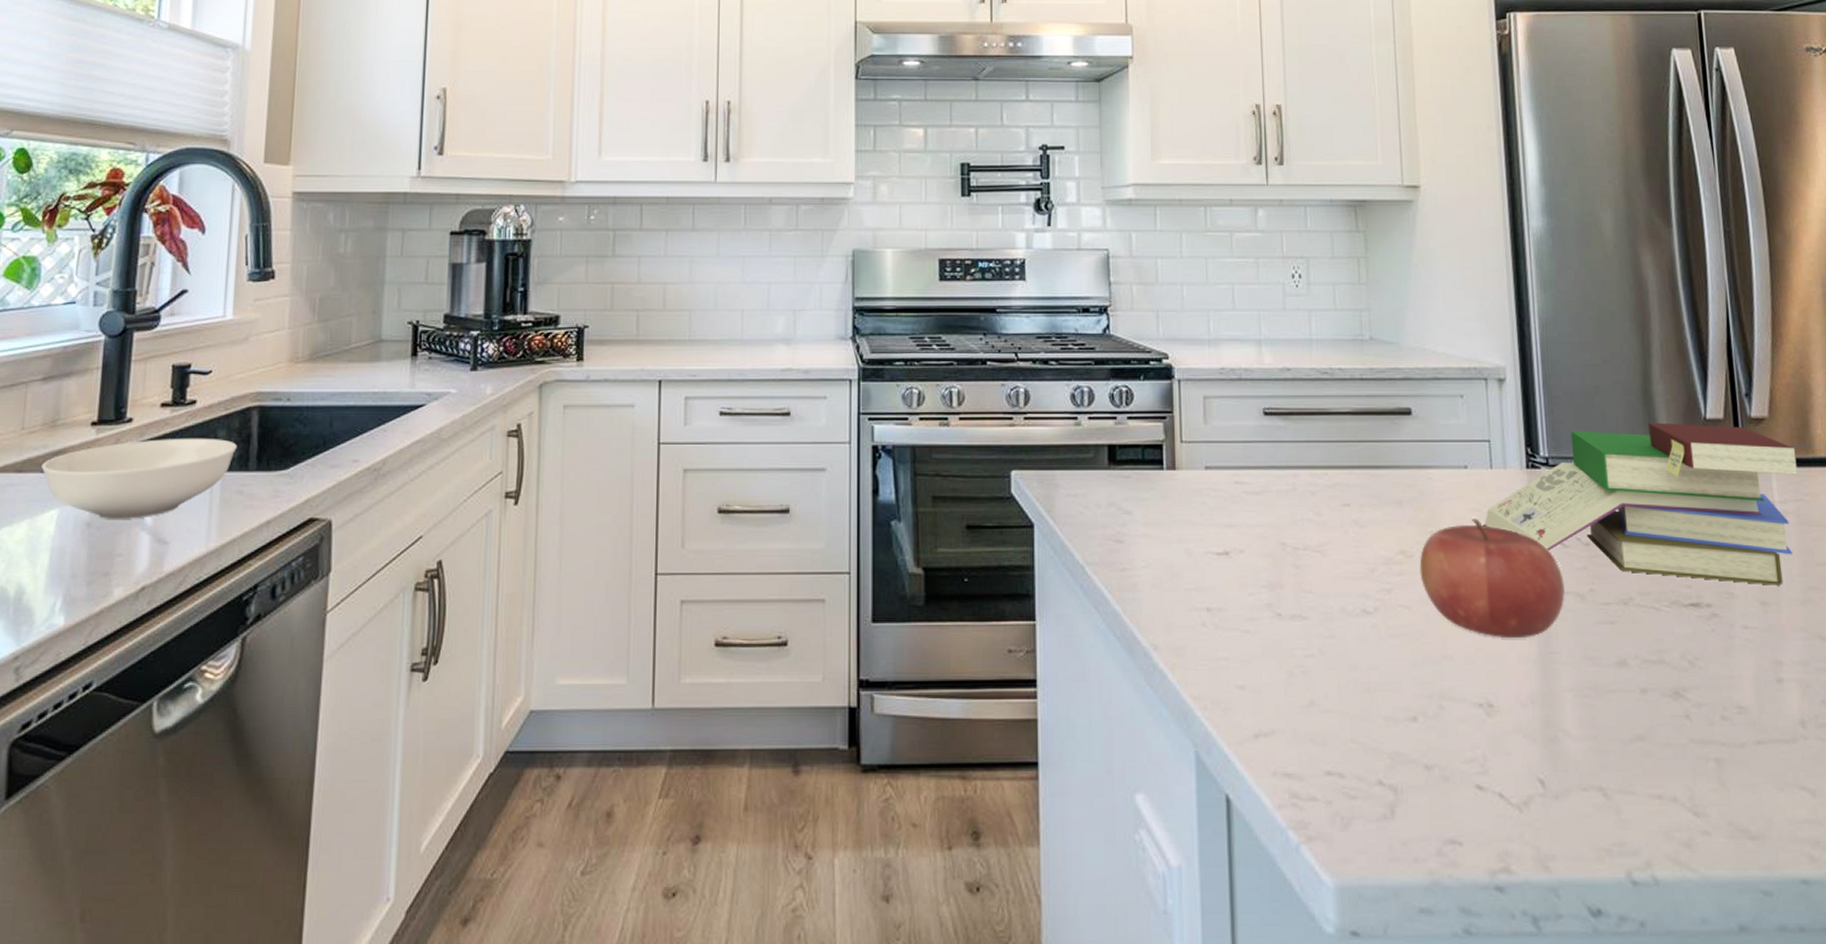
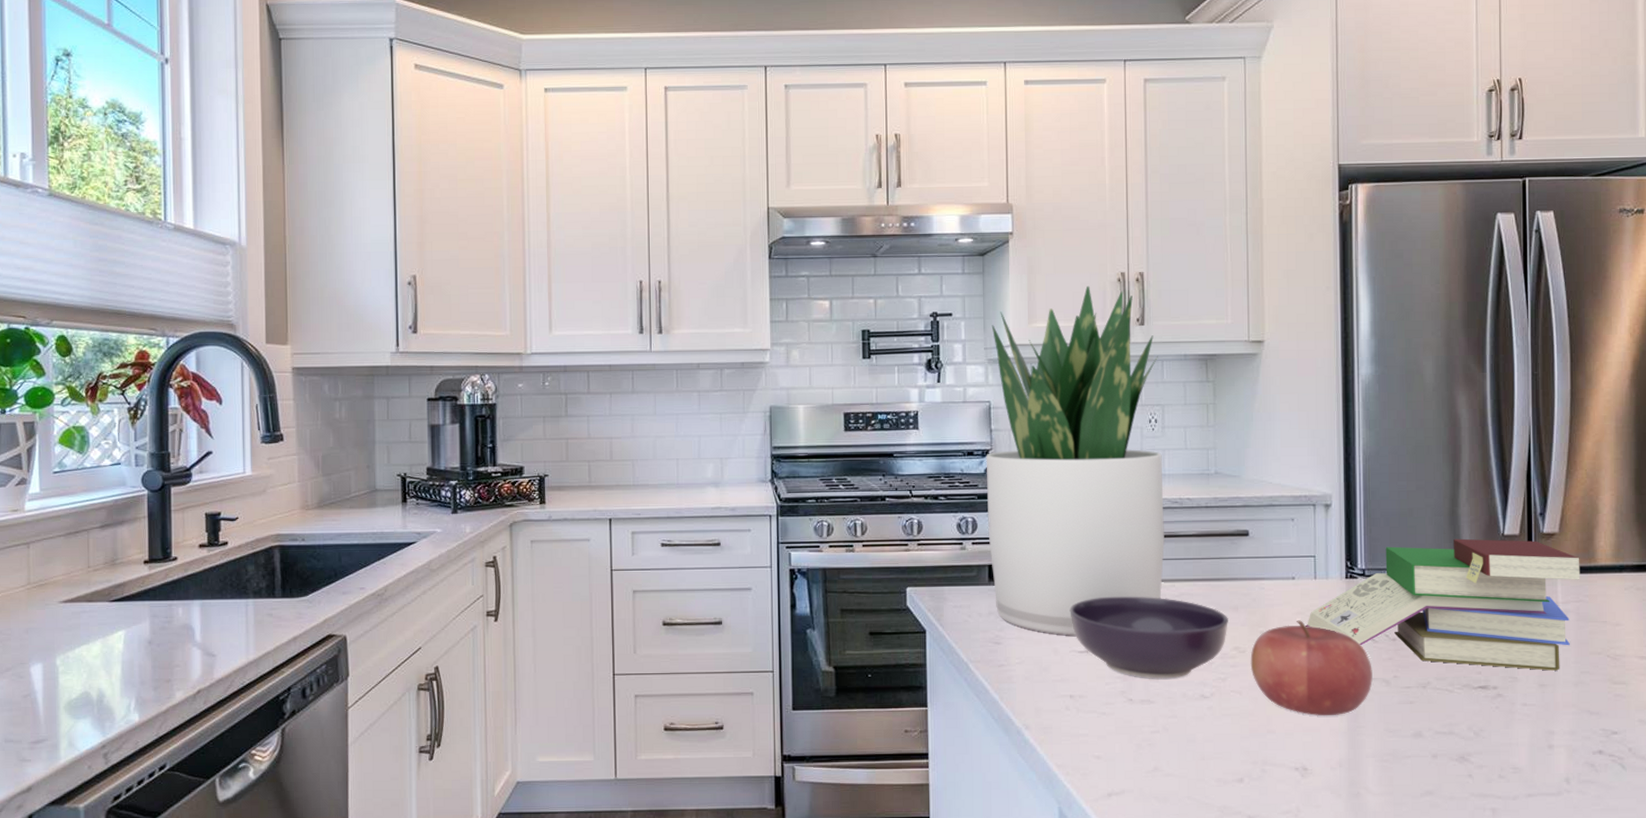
bowl: present [41,438,237,519] -> none [107,572,264,638]
planter: none [1104,118,1314,534] -> present [986,285,1165,636]
bowl: none [1204,486,1392,589] -> present [1069,596,1228,679]

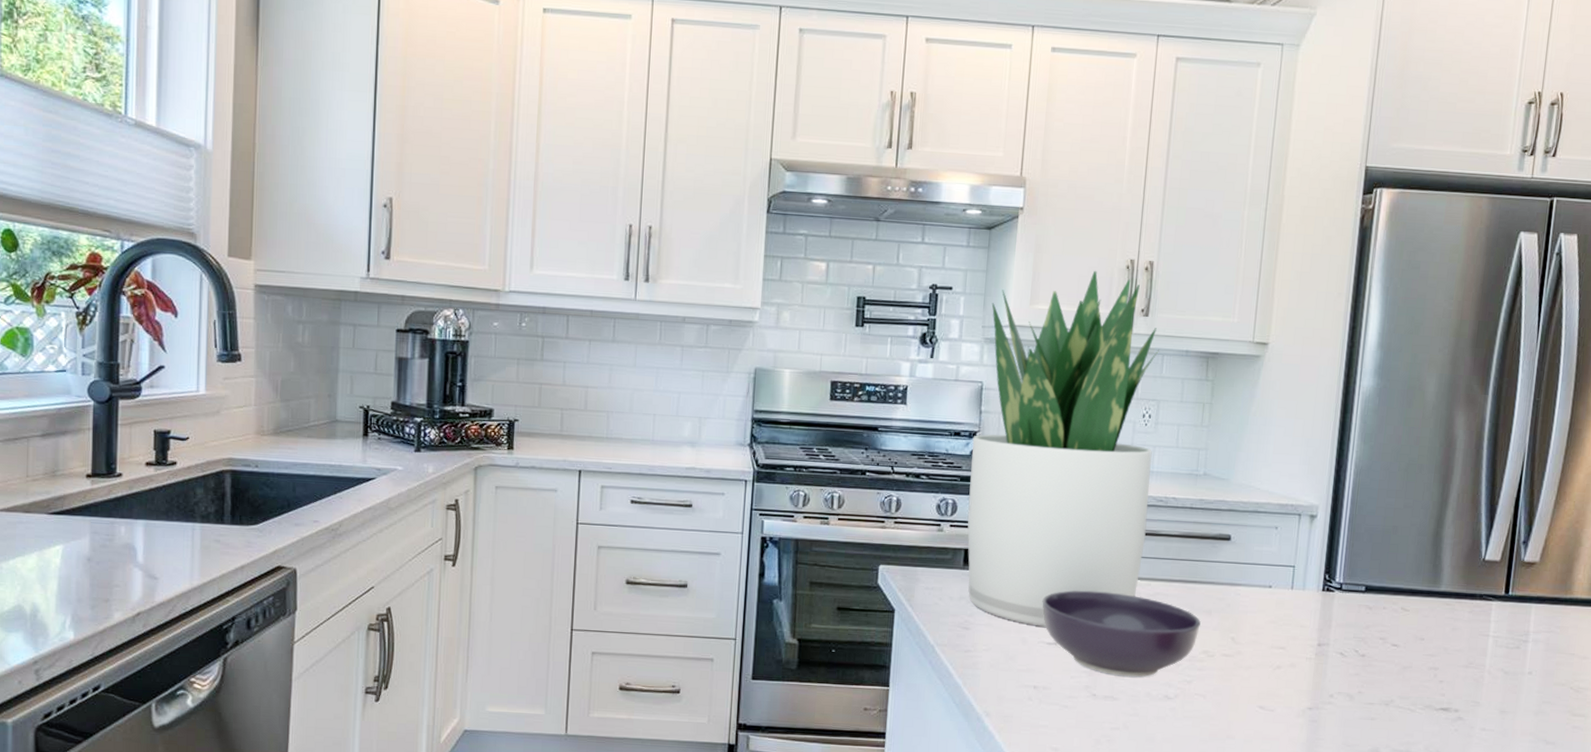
fruit: present [1250,620,1374,717] -> none [1217,629,1338,726]
book: present [1306,538,1580,671] -> none [1277,560,1557,699]

